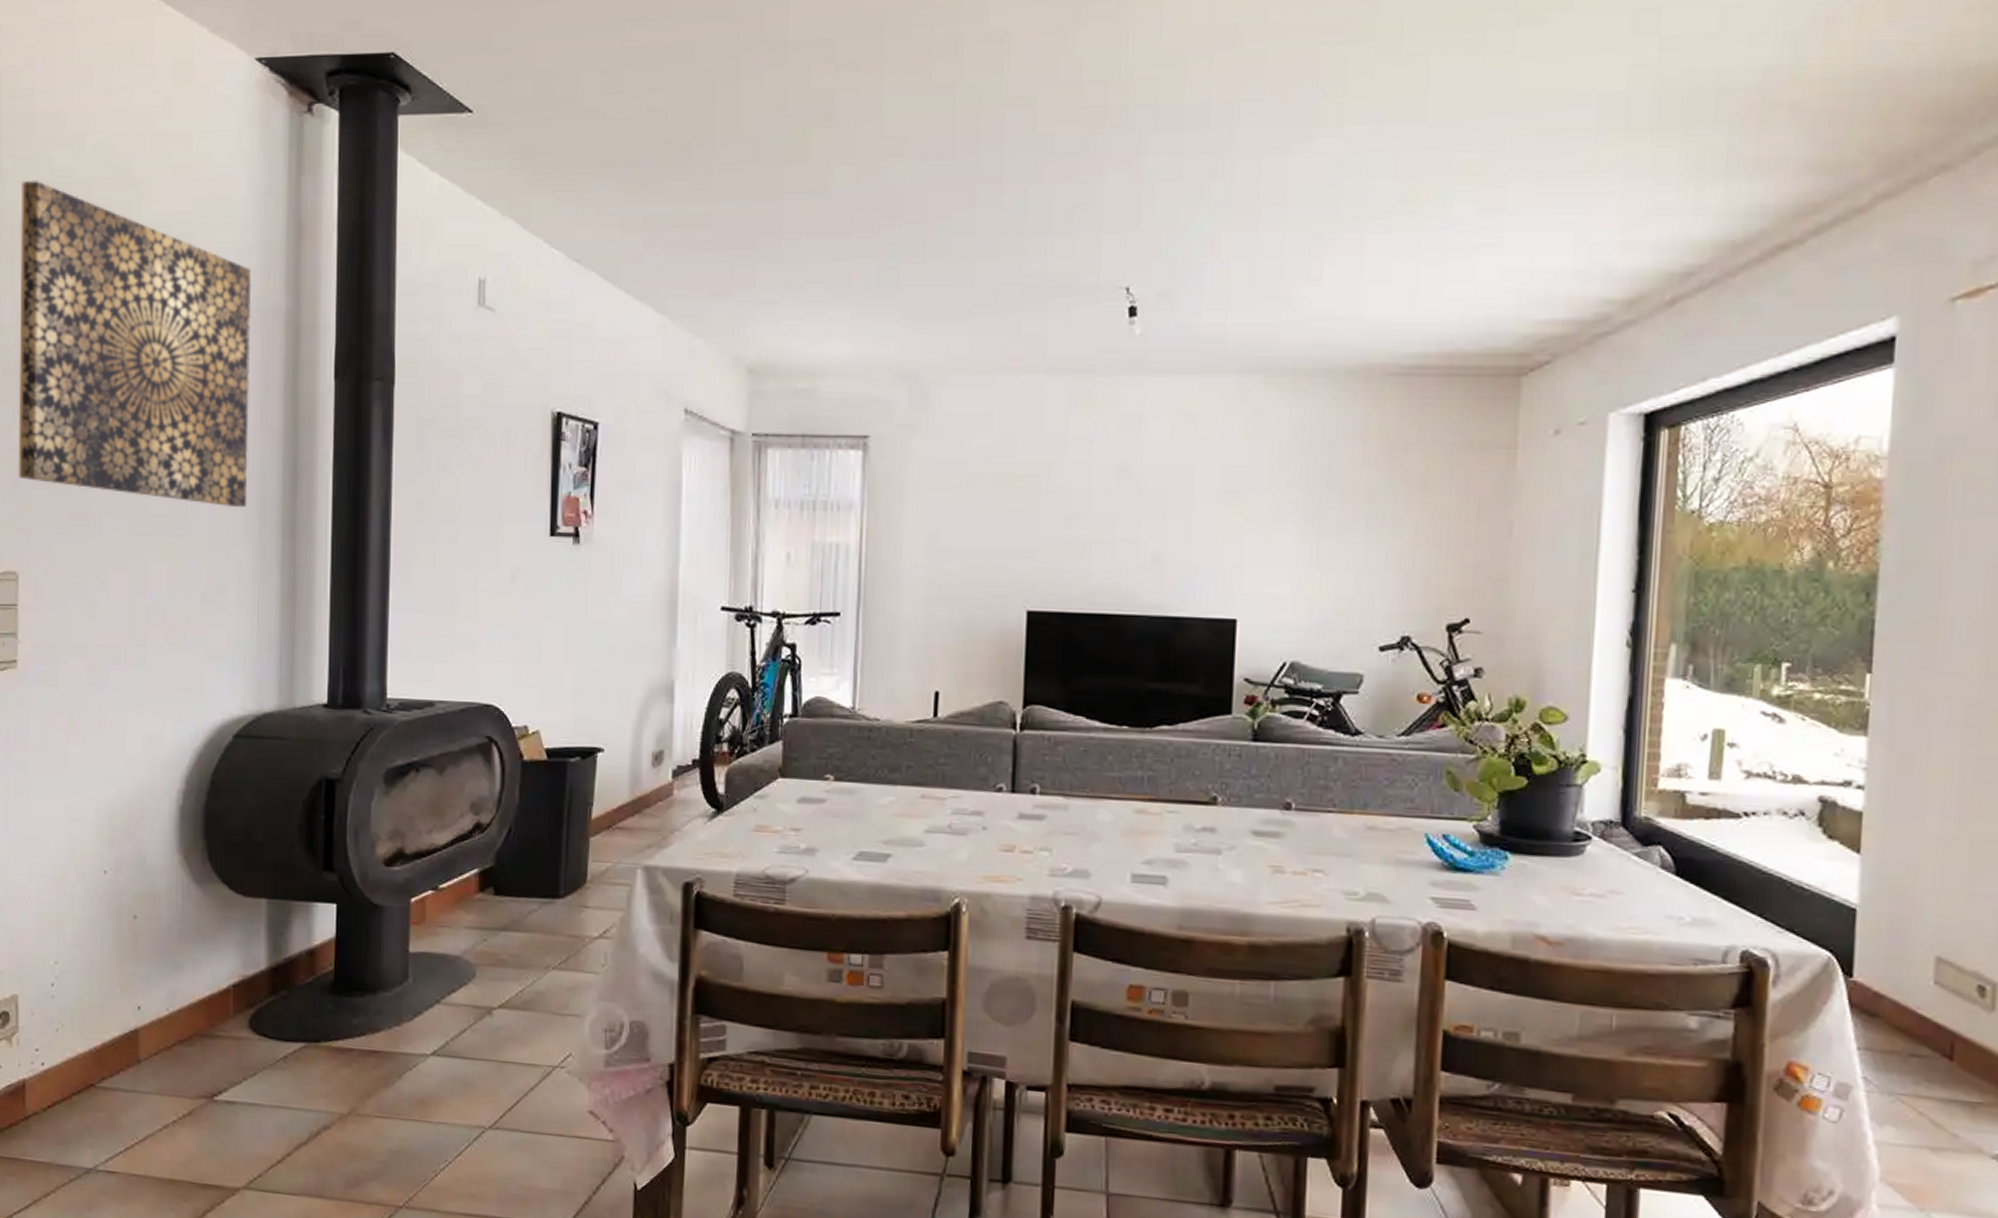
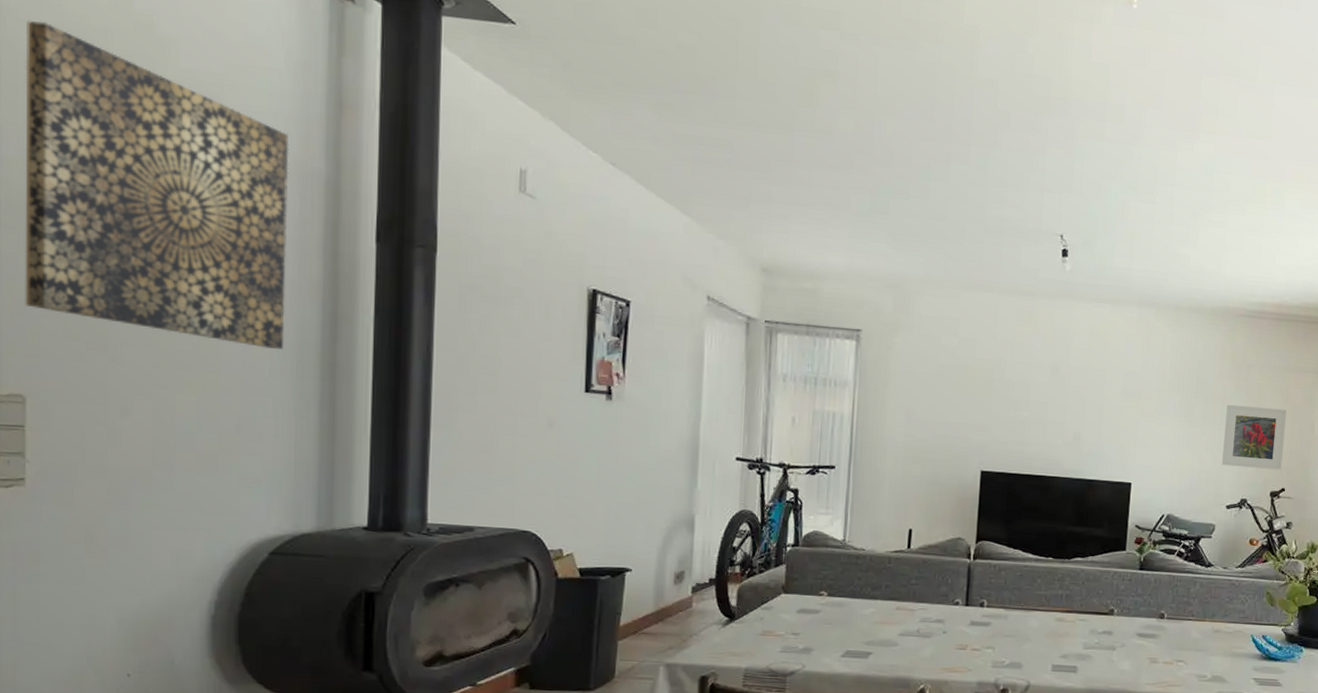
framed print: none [1370,502,1467,592] -> present [1222,404,1286,470]

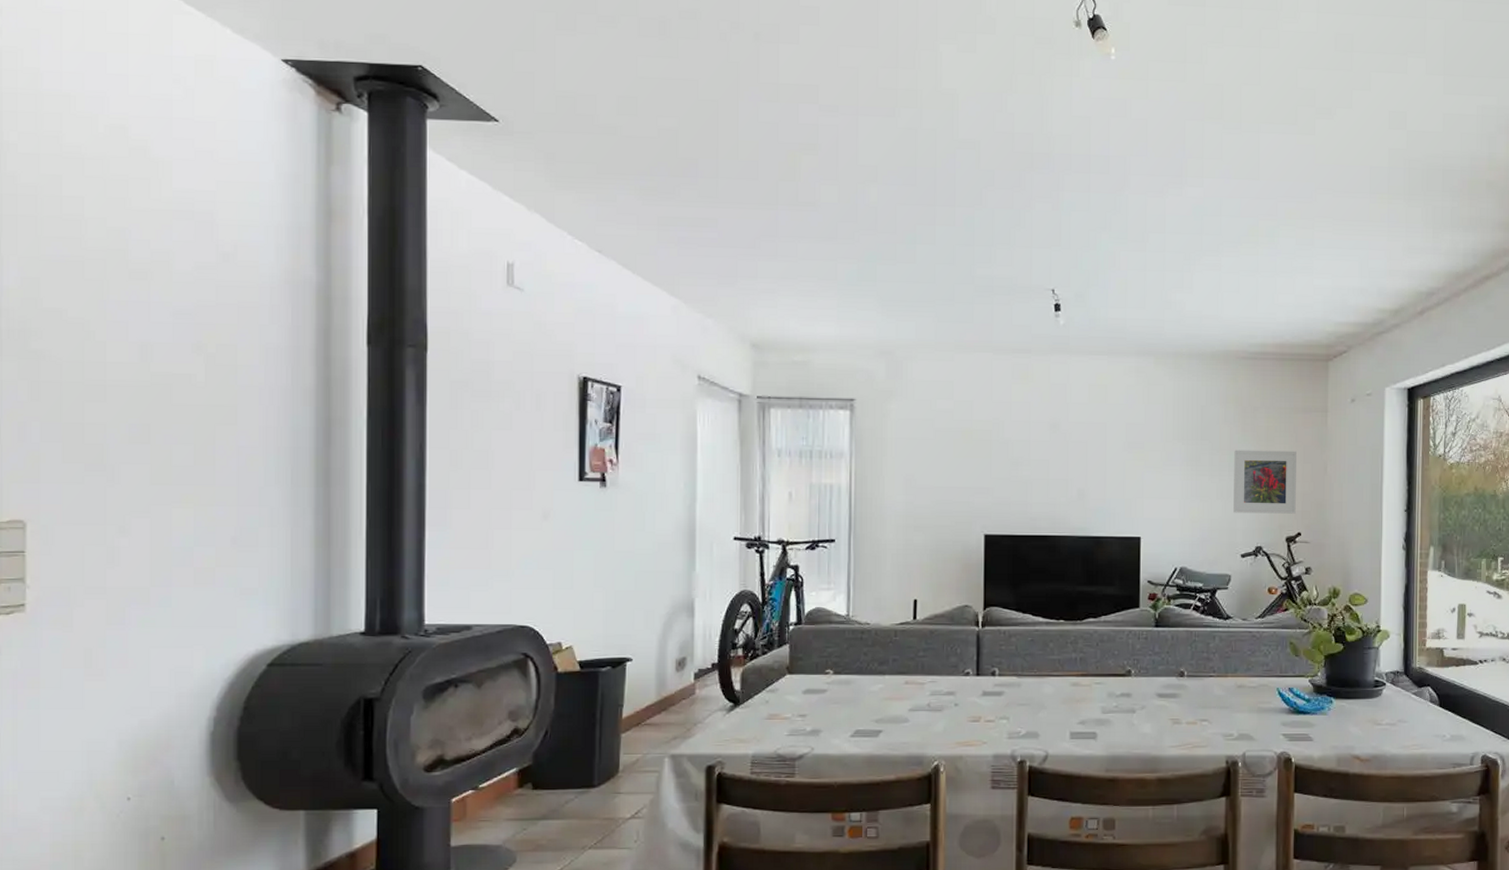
wall art: present [25,21,289,349] -> none [25,153,281,459]

